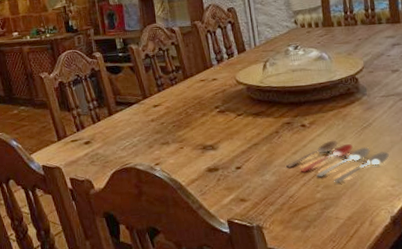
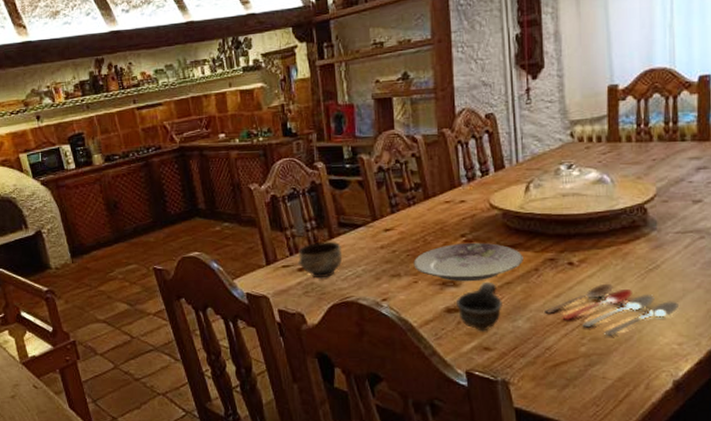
ceramic bowl: none [84,117,121,150] -> present [297,241,343,279]
plate: none [178,112,266,146] -> present [413,242,523,282]
cup: none [215,144,253,186] -> present [457,281,502,332]

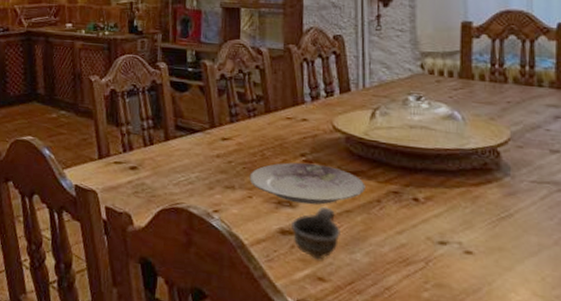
ceramic bowl: present [297,241,343,279] -> none [130,142,177,180]
cooking utensil: present [545,283,678,336] -> none [386,225,533,284]

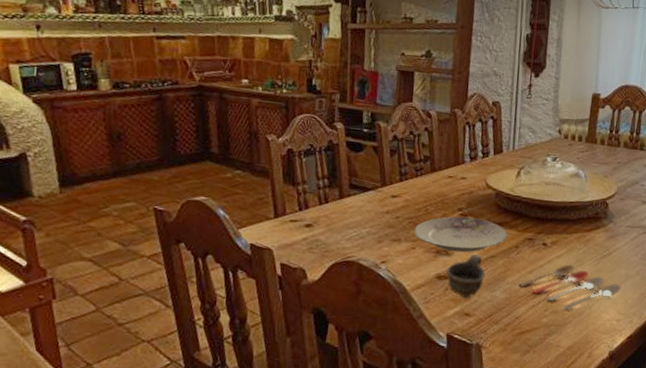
cooking utensil: none [386,225,533,284] -> present [519,264,621,310]

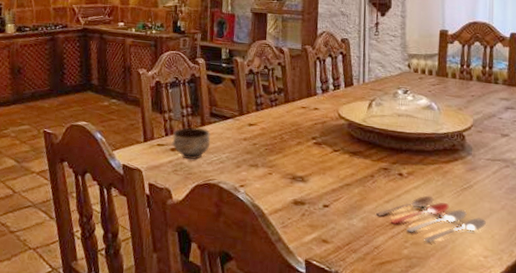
ceramic bowl: none [305,200,351,237] -> present [171,127,211,160]
plate: present [413,216,508,253] -> none [270,144,362,180]
cup: present [447,253,485,299] -> none [303,181,342,225]

